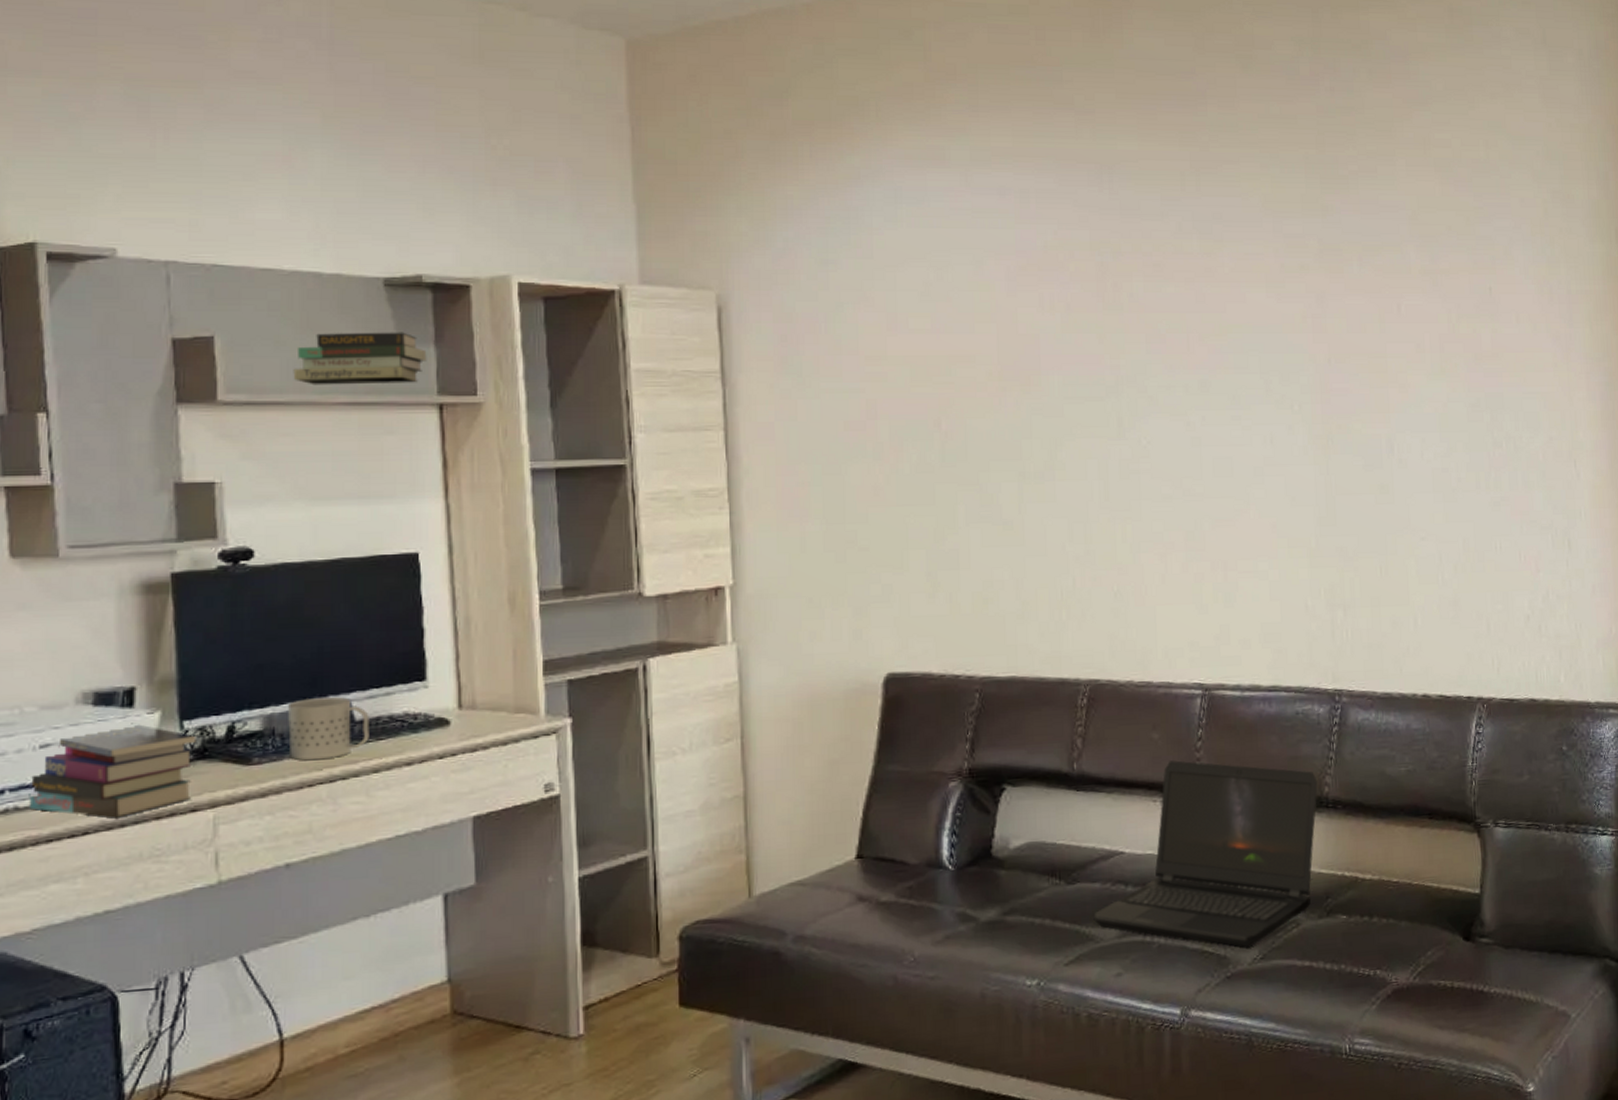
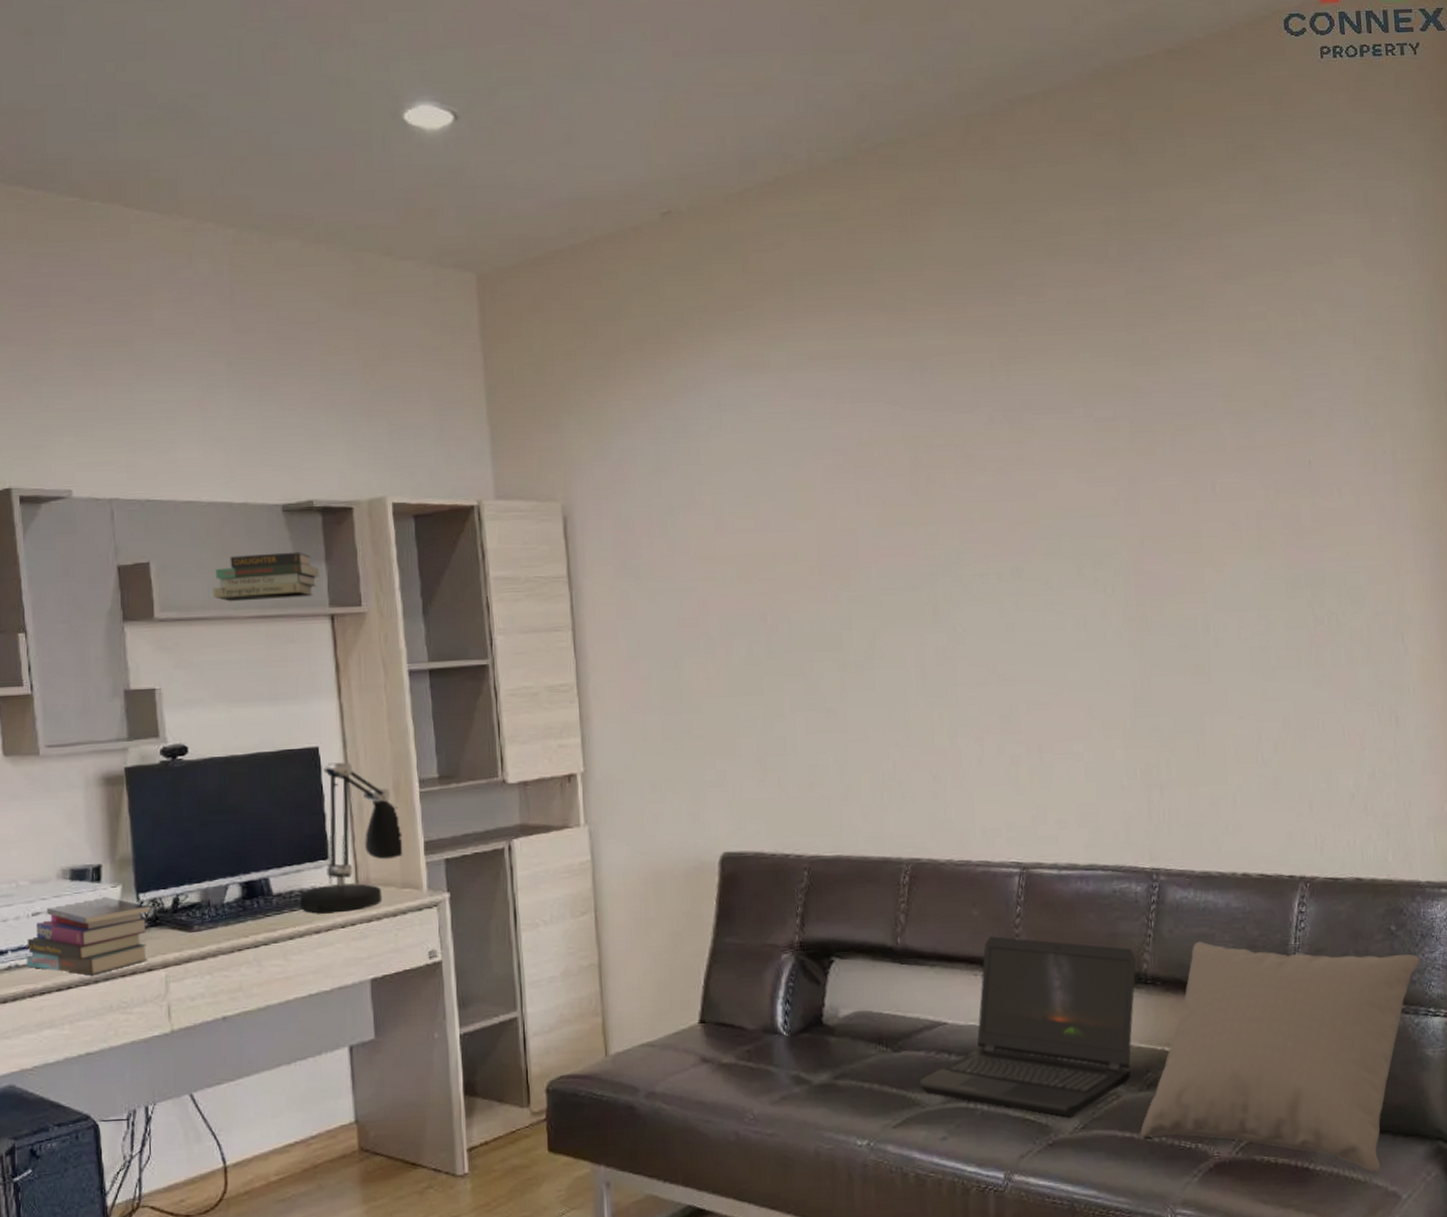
mug: present [288,696,369,761] -> none [220,873,285,929]
desk lamp: none [389,570,517,744] -> present [300,762,403,915]
cushion: none [1320,763,1589,993] -> present [1140,941,1420,1173]

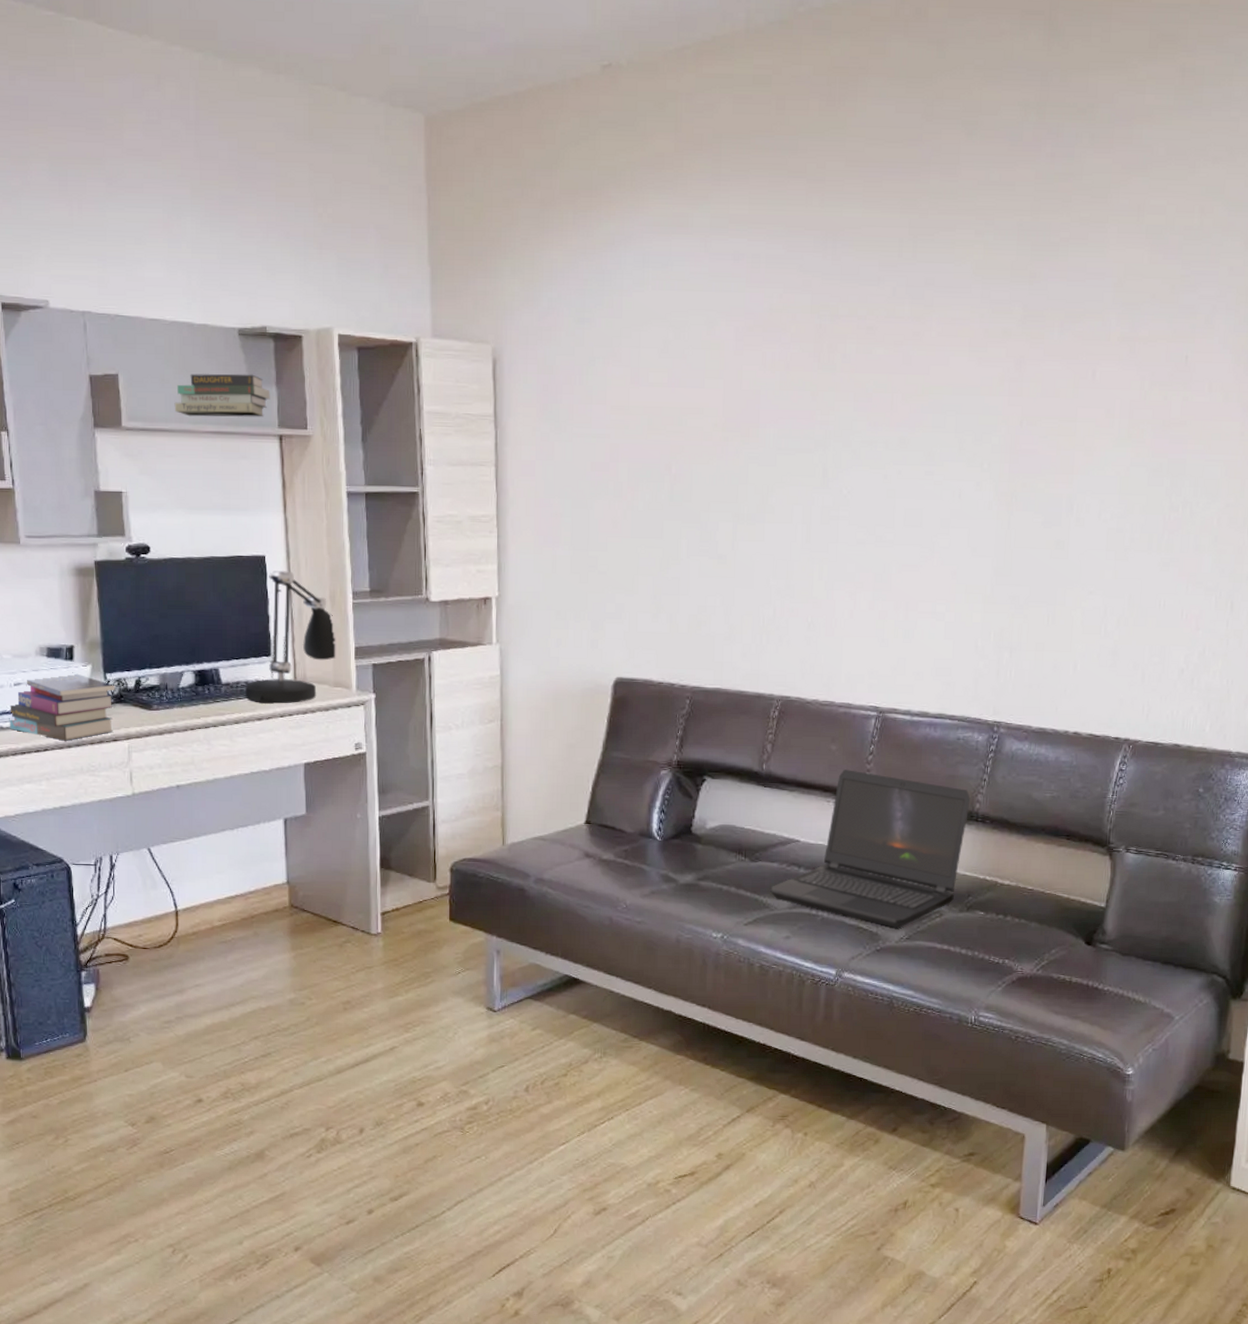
cushion: present [1140,941,1420,1173] -> none [957,788,1221,996]

